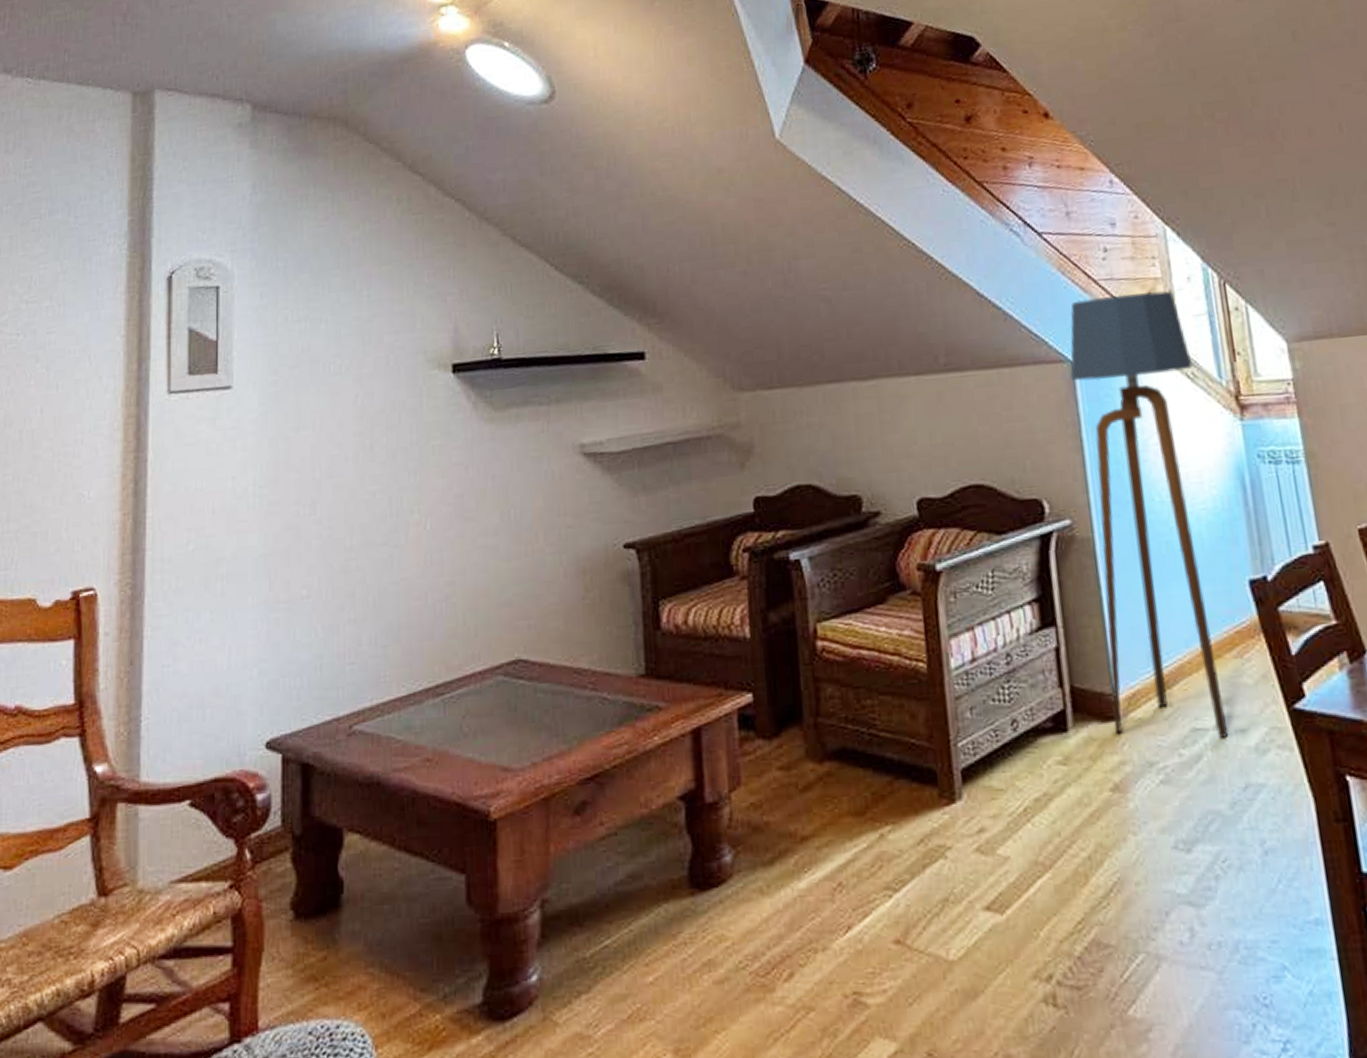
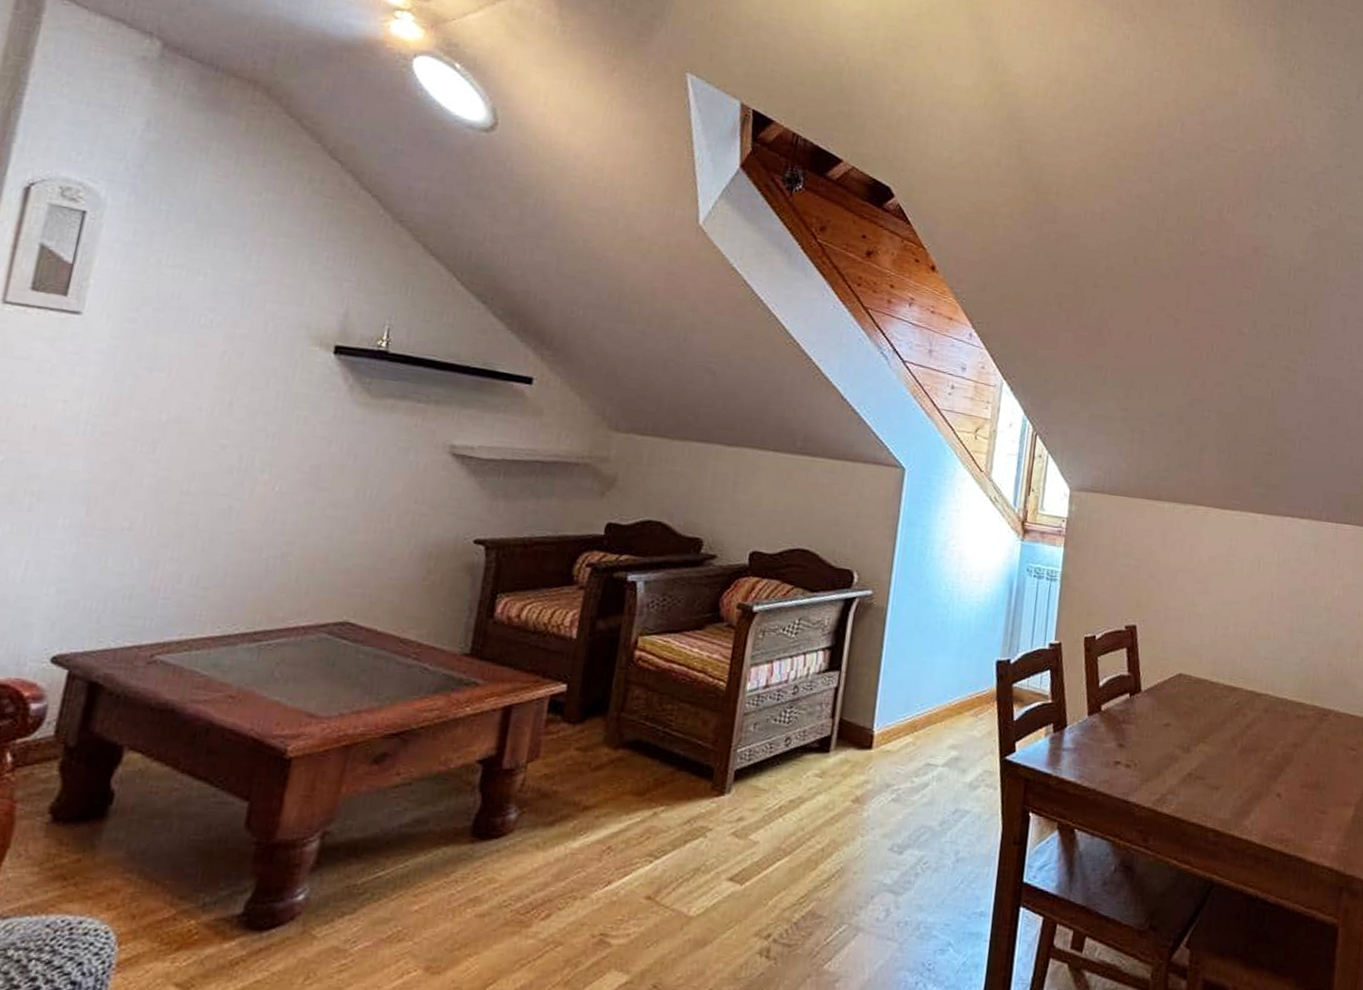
floor lamp: present [1070,290,1229,740] -> none [866,422,997,775]

